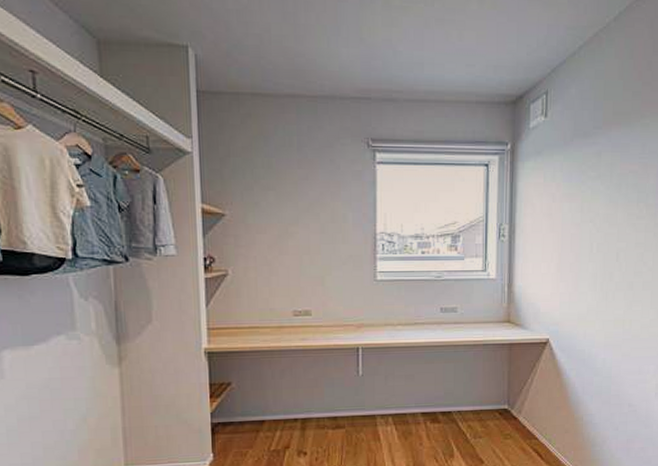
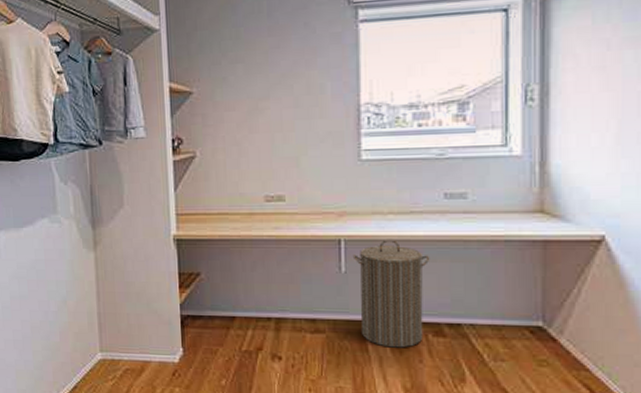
laundry hamper: none [368,345,429,436] -> present [352,238,430,348]

